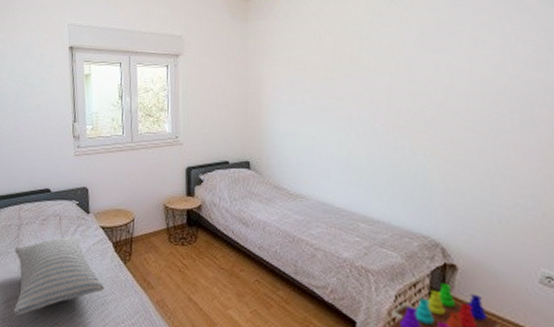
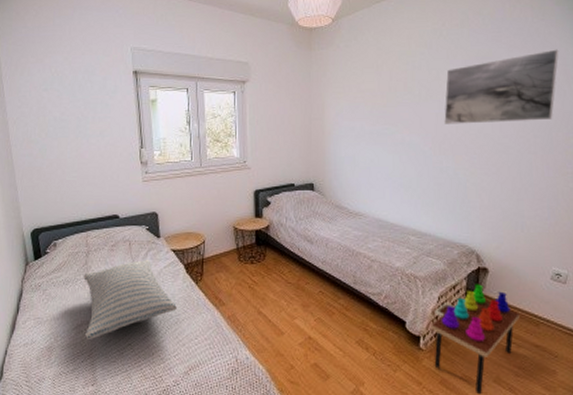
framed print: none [398,12,538,98] -> present [444,49,559,124]

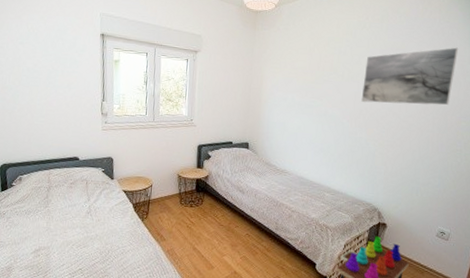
pillow: present [83,260,177,339] -> none [42,197,124,263]

